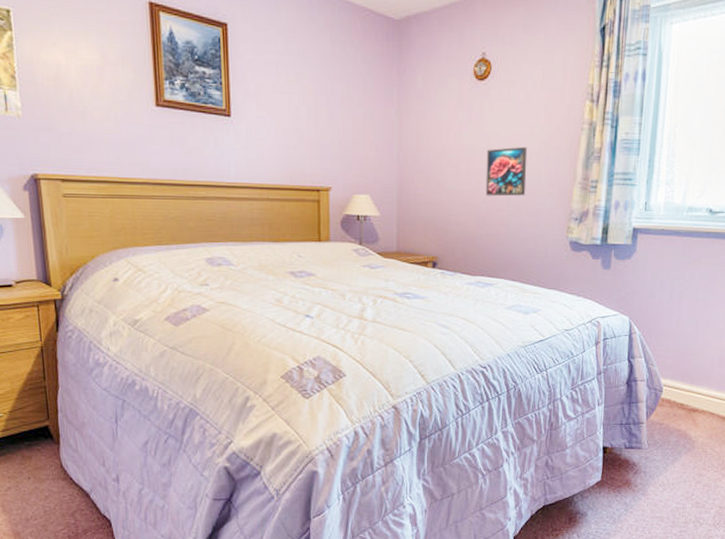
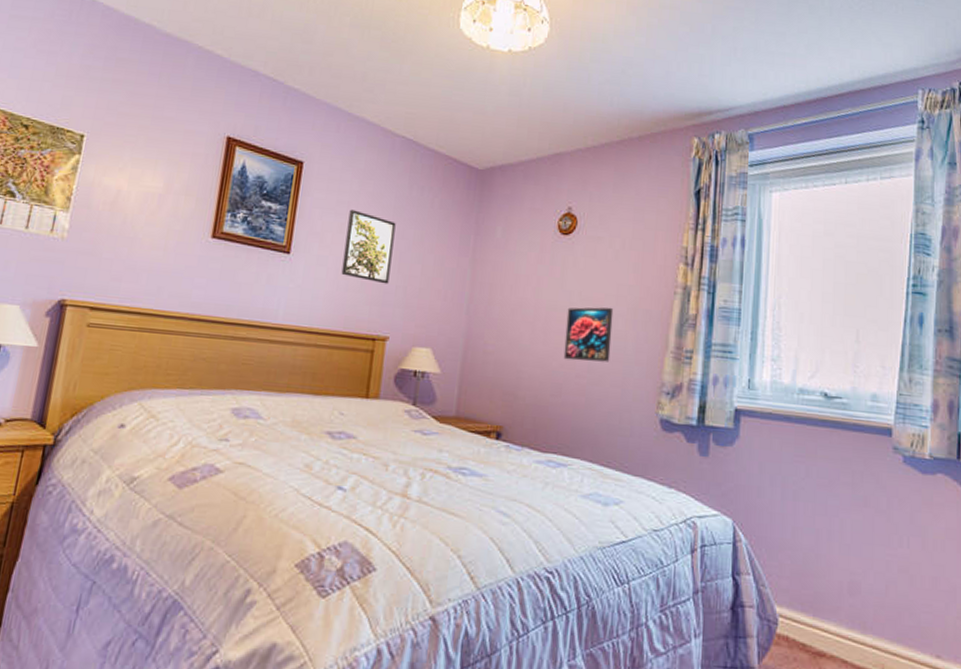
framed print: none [279,69,325,139] -> present [341,209,396,284]

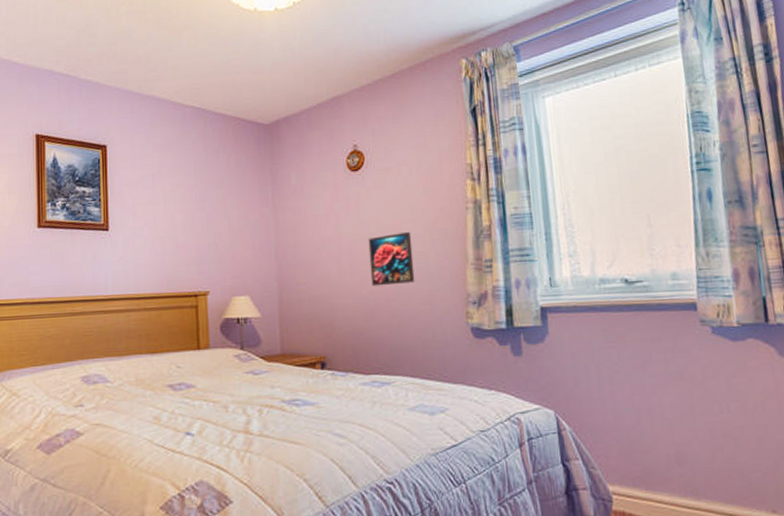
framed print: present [341,209,396,284] -> none [155,181,201,244]

